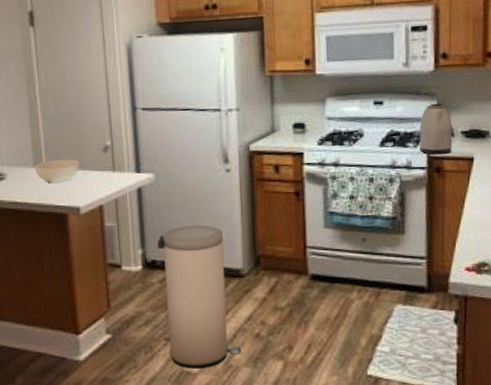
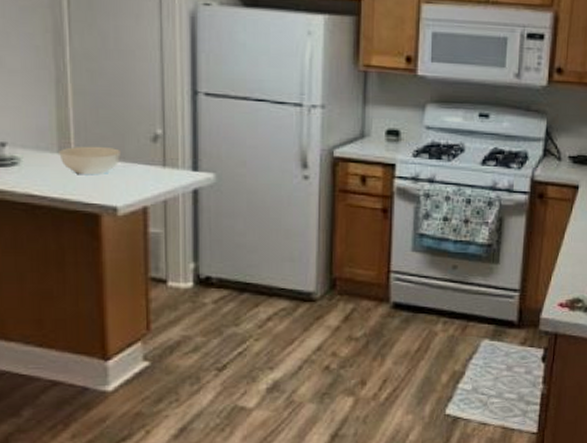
pedal bin: present [157,225,242,369] -> none [214,238,307,404]
kettle: present [419,103,453,155] -> none [523,123,560,179]

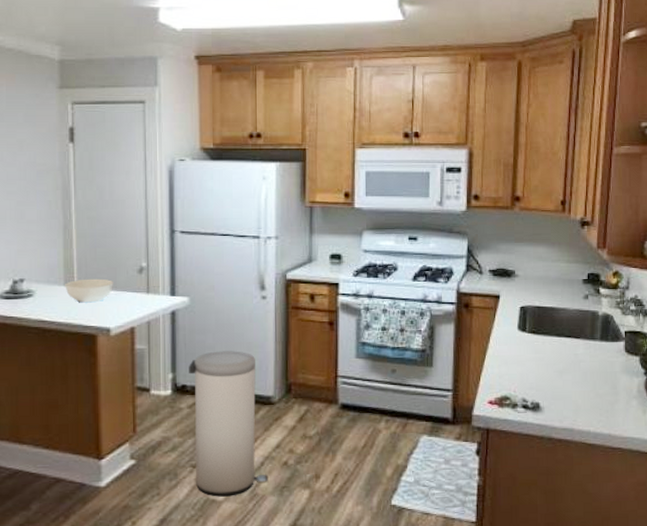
pedal bin: none [214,238,307,404] -> present [189,351,269,497]

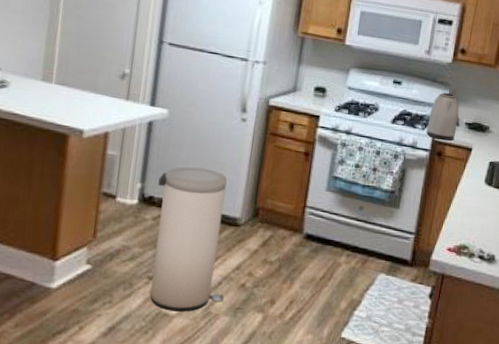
bowl: present [65,278,114,303] -> none [42,77,94,103]
kettle: none [450,242,481,290] -> present [426,93,459,141]

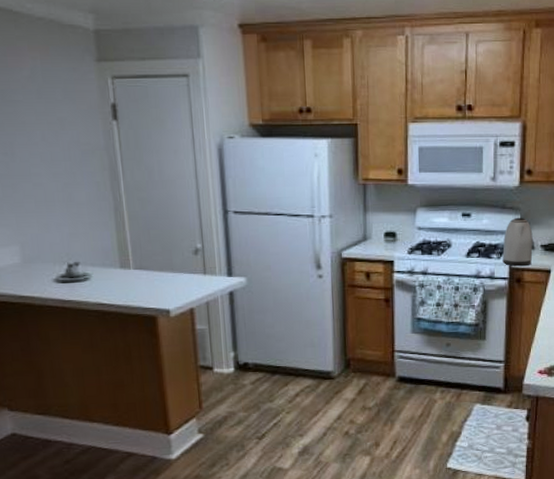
pedal bin: present [149,166,227,312] -> none [249,329,331,465]

